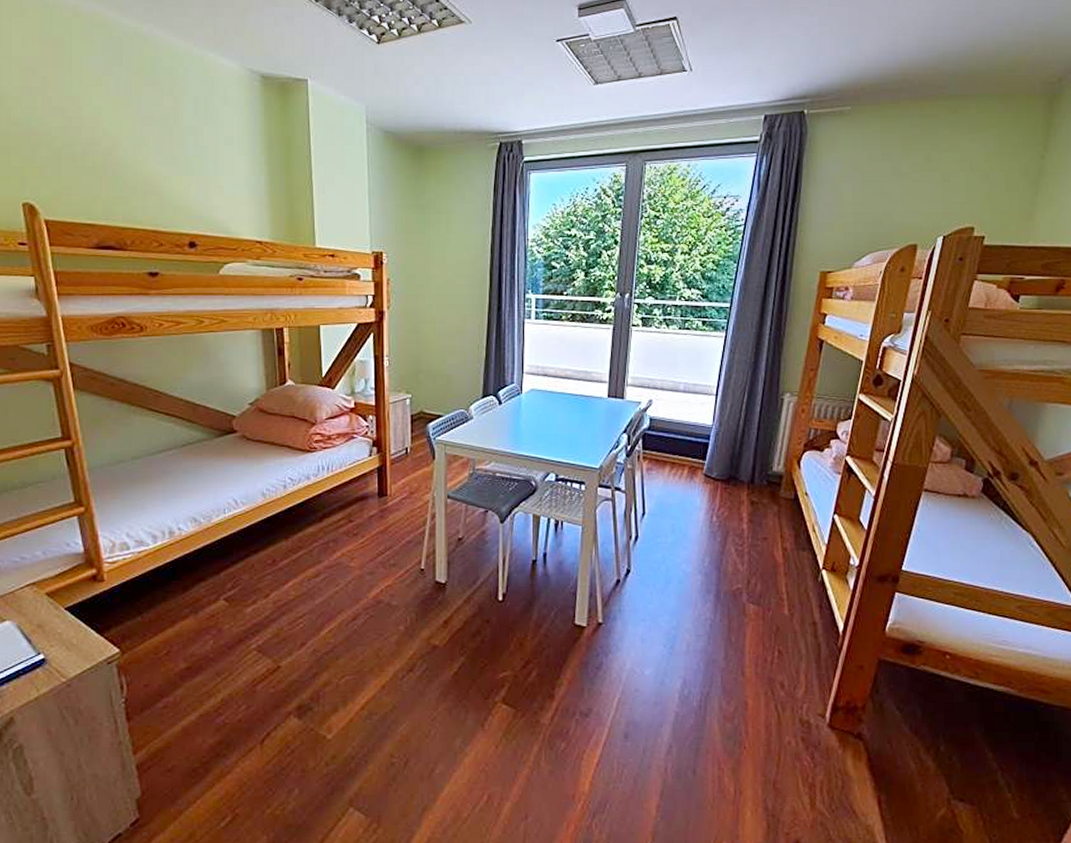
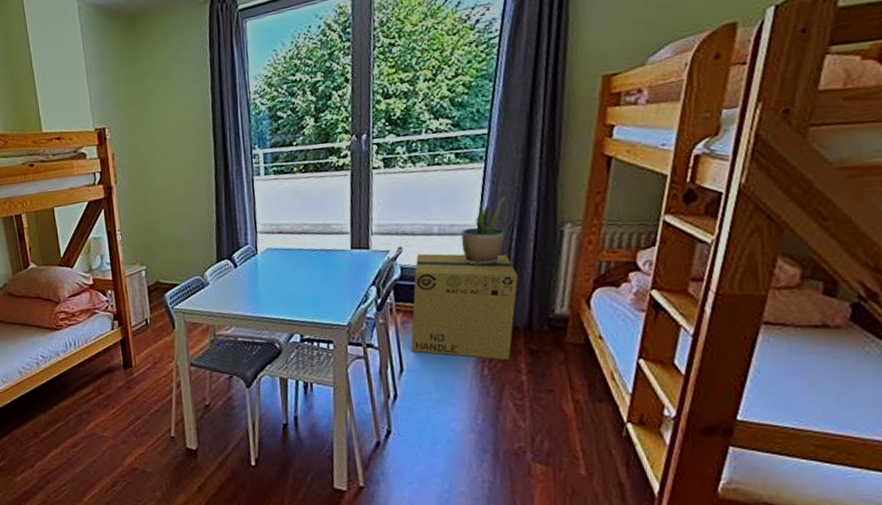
cardboard box: none [653,407,746,510] -> present [411,253,518,361]
potted plant: none [703,364,741,423] -> present [461,196,506,266]

